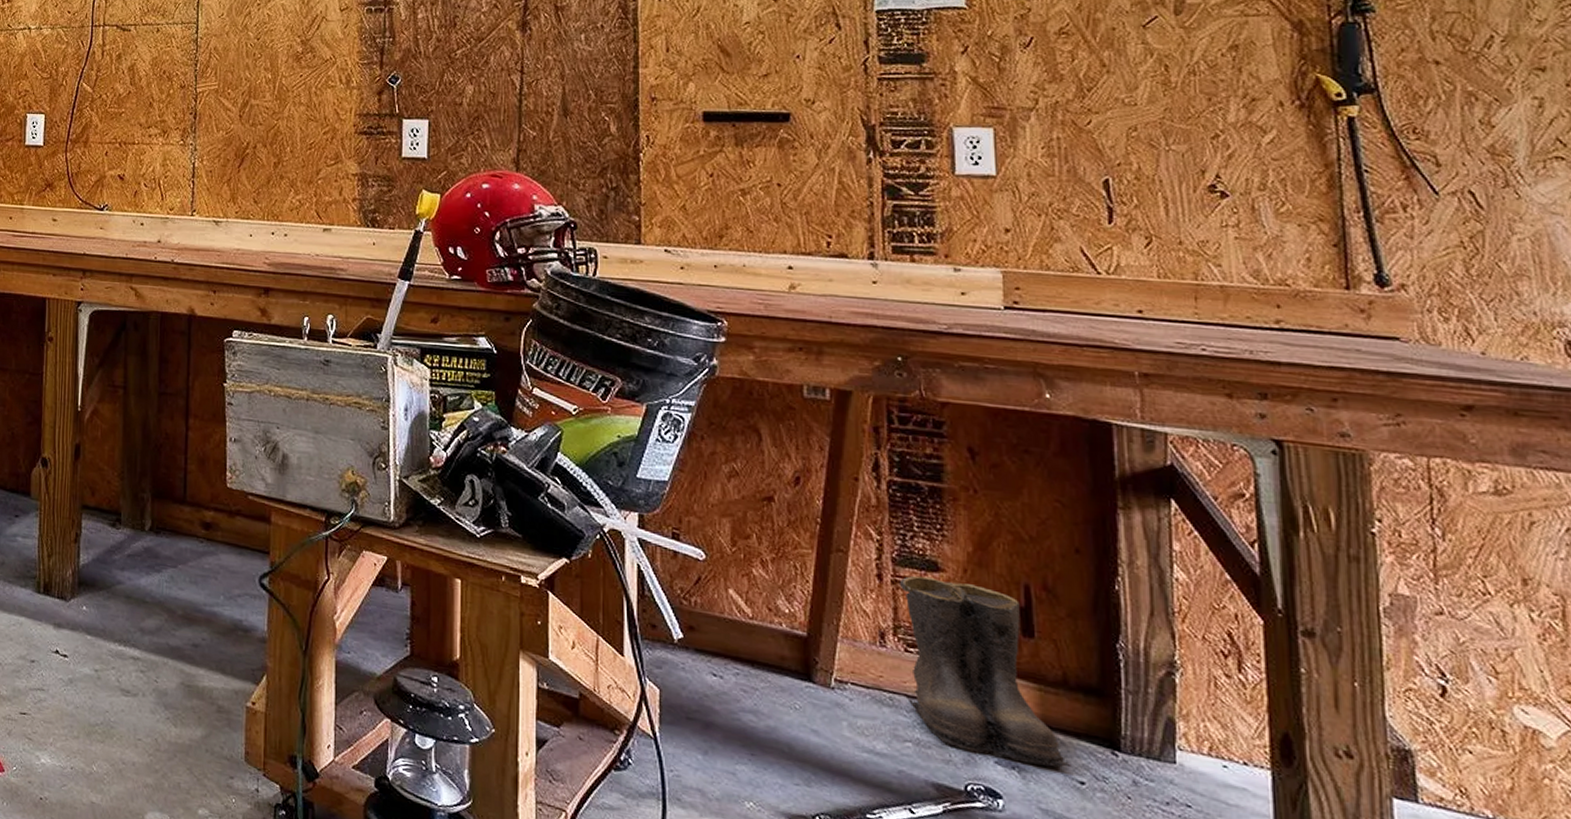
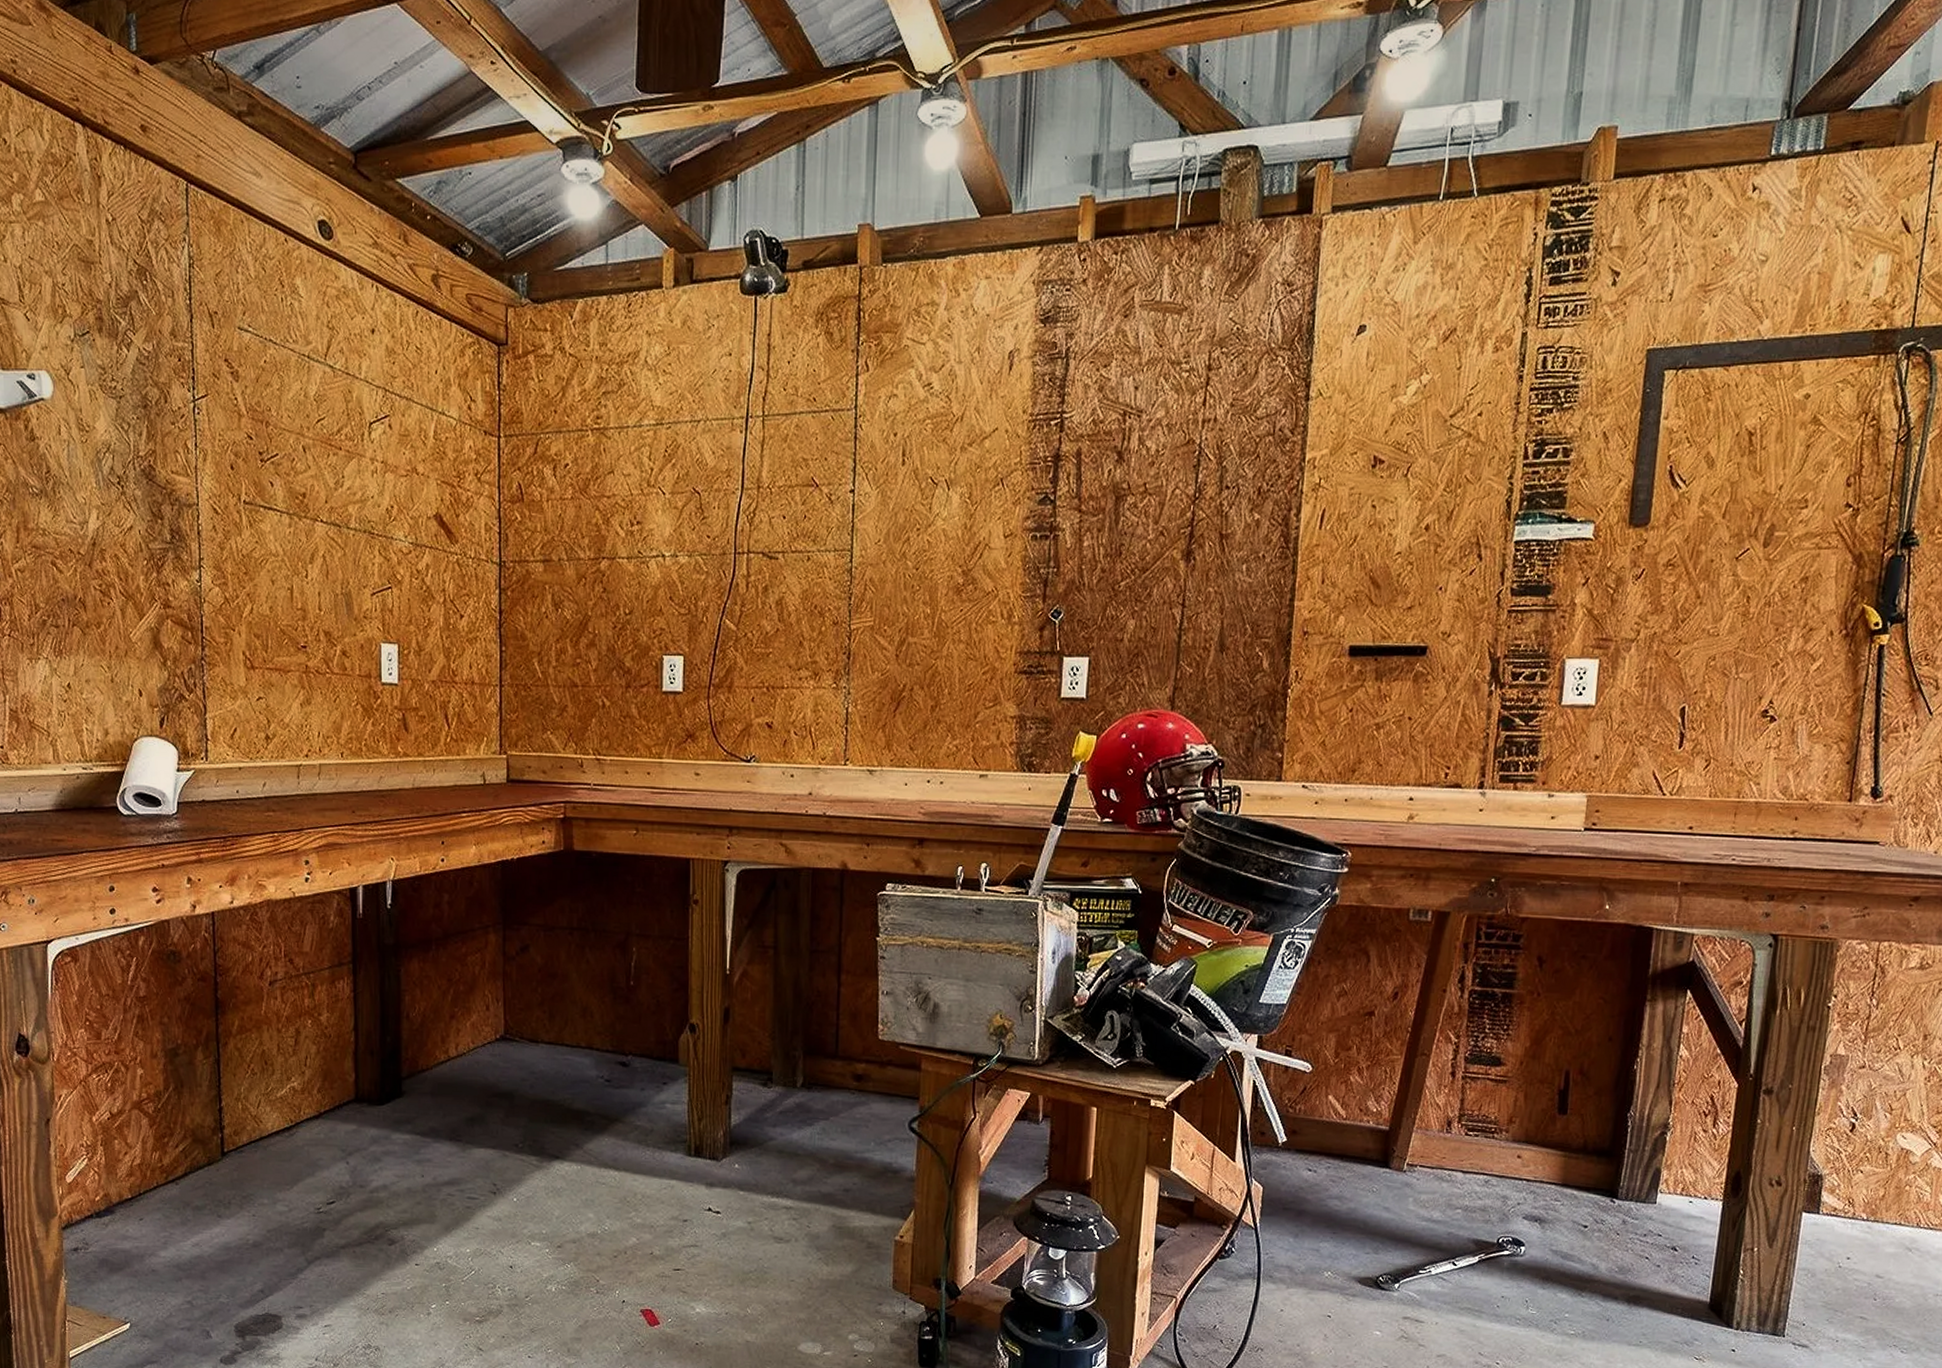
boots: present [899,575,1072,768] -> none [1463,1070,1580,1217]

